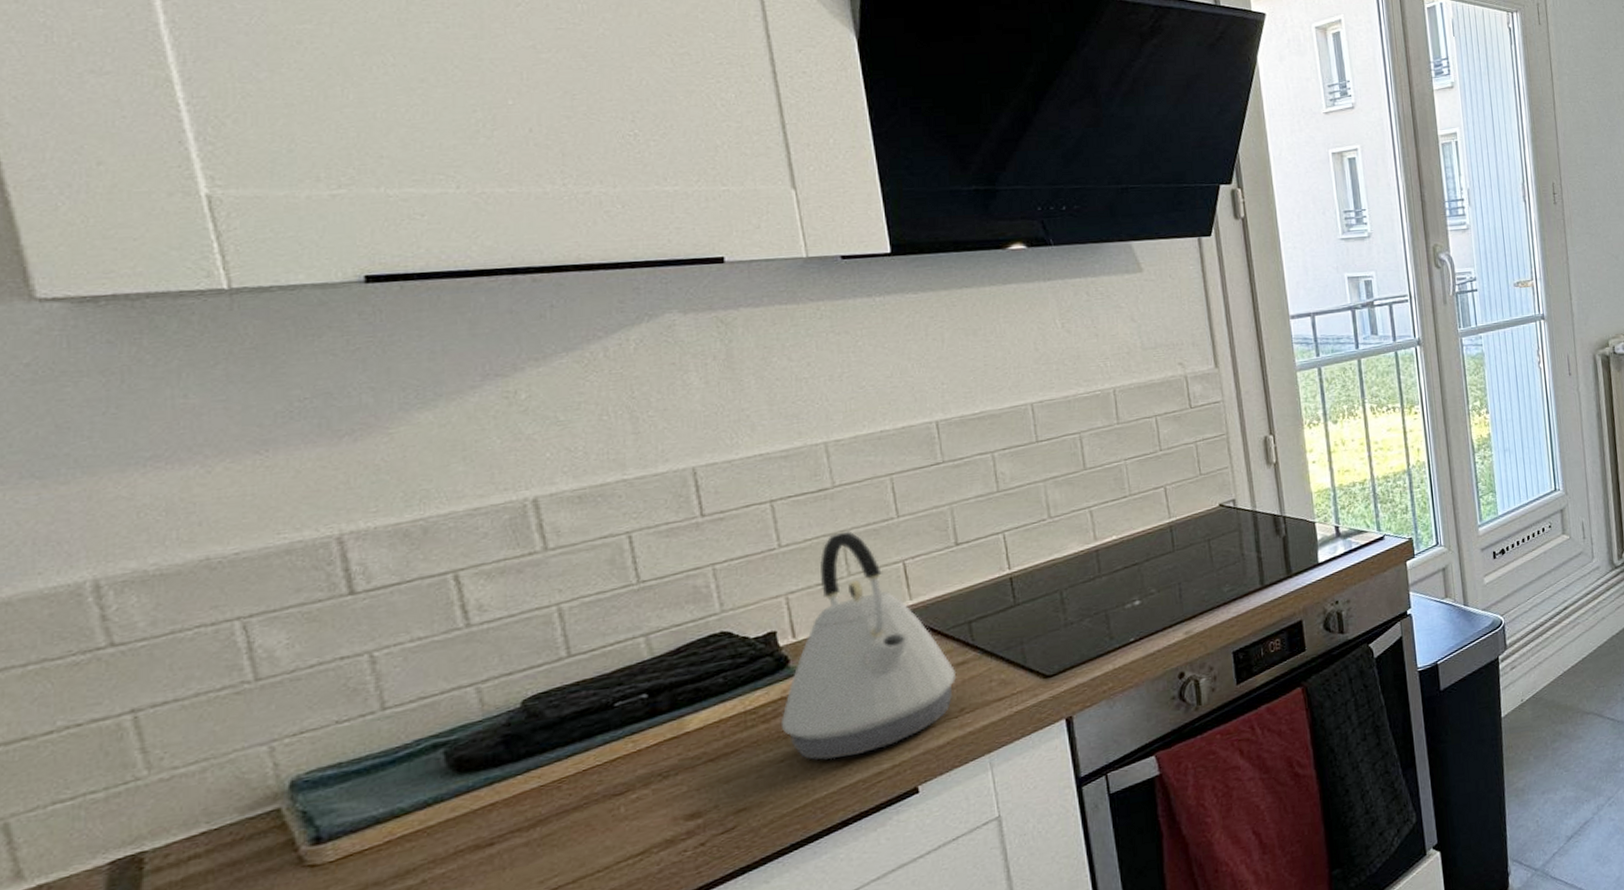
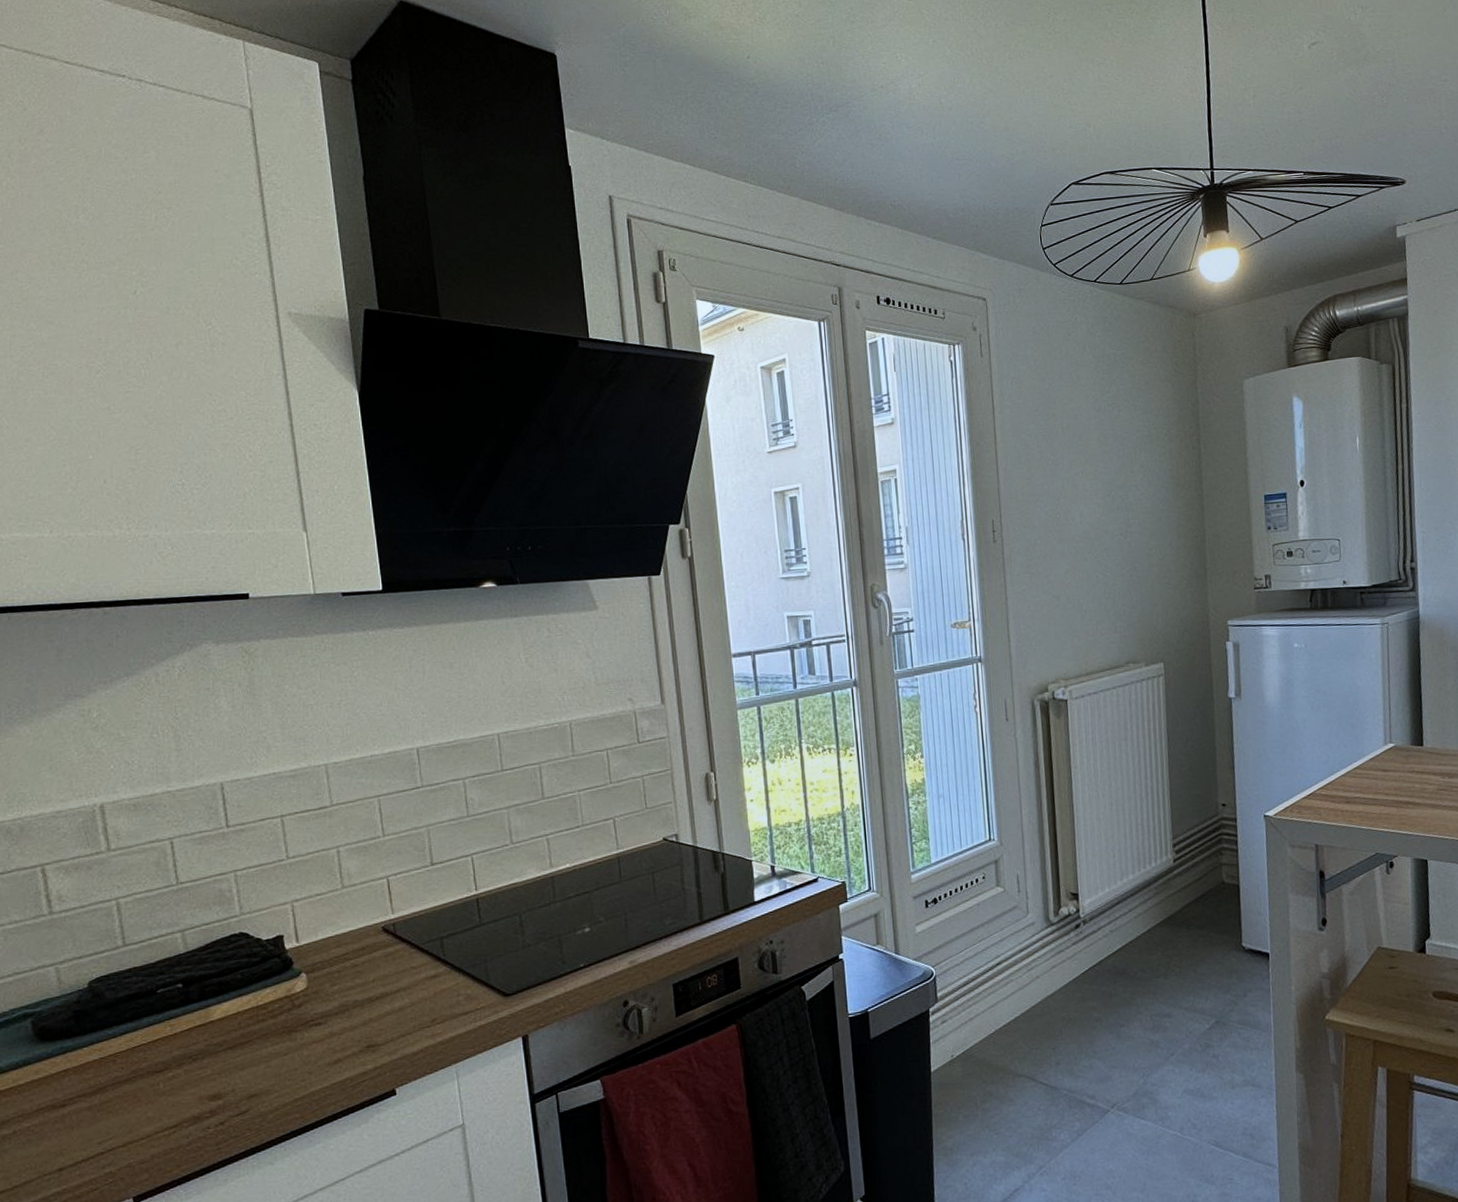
kettle: present [780,531,957,760] -> none [285,847,430,1057]

